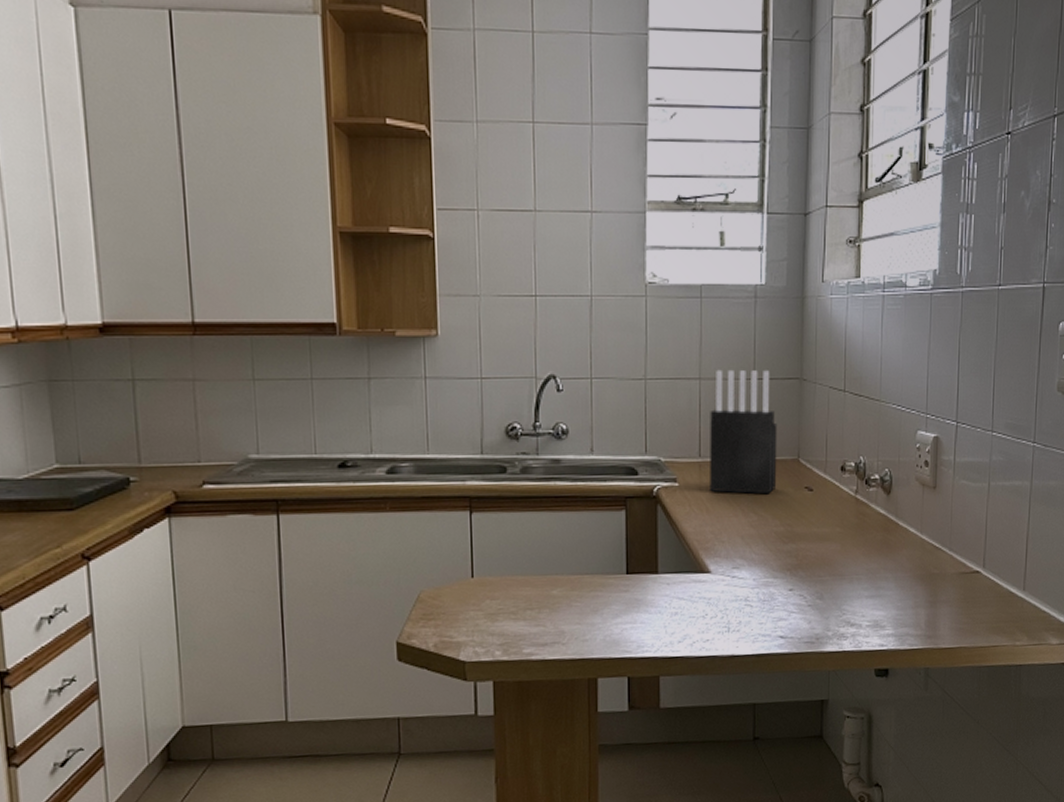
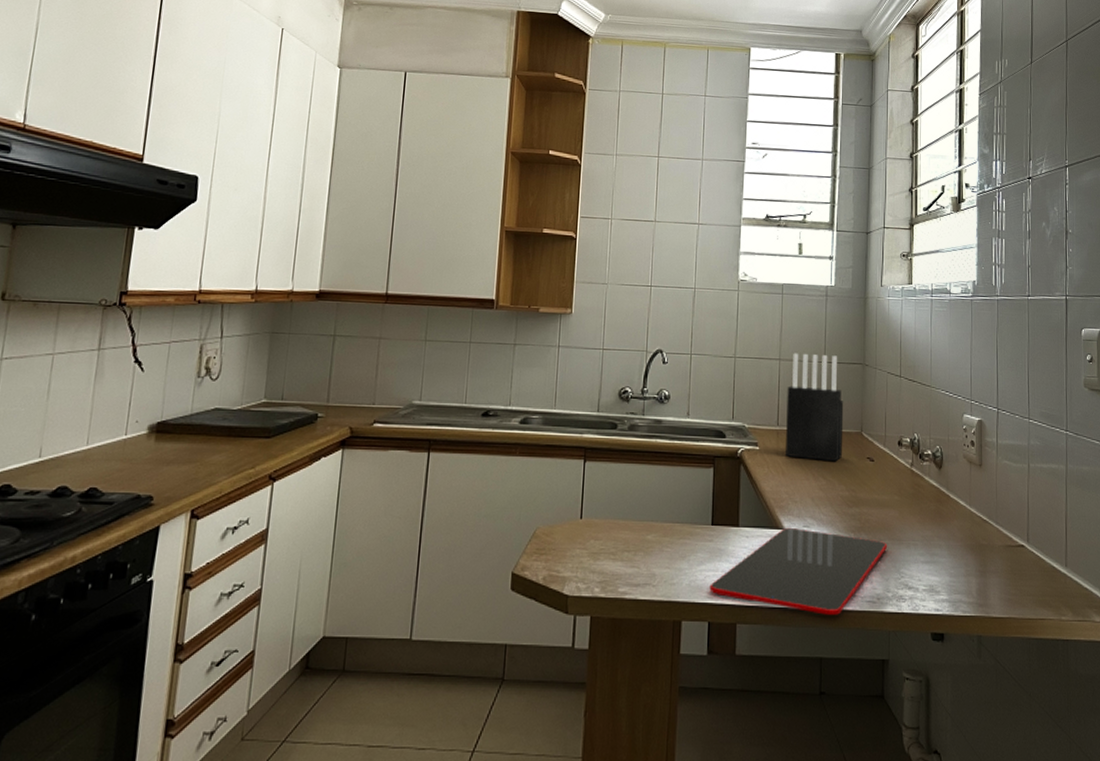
cutting board: none [627,570,828,660] -> present [709,527,888,615]

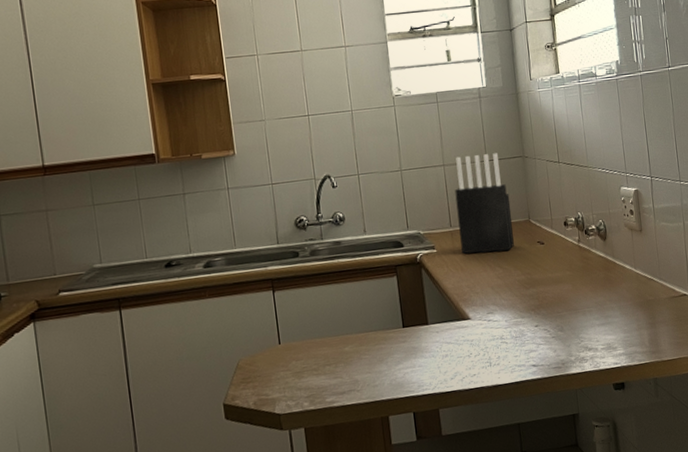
cutting board: present [709,527,888,615] -> none [409,313,566,389]

